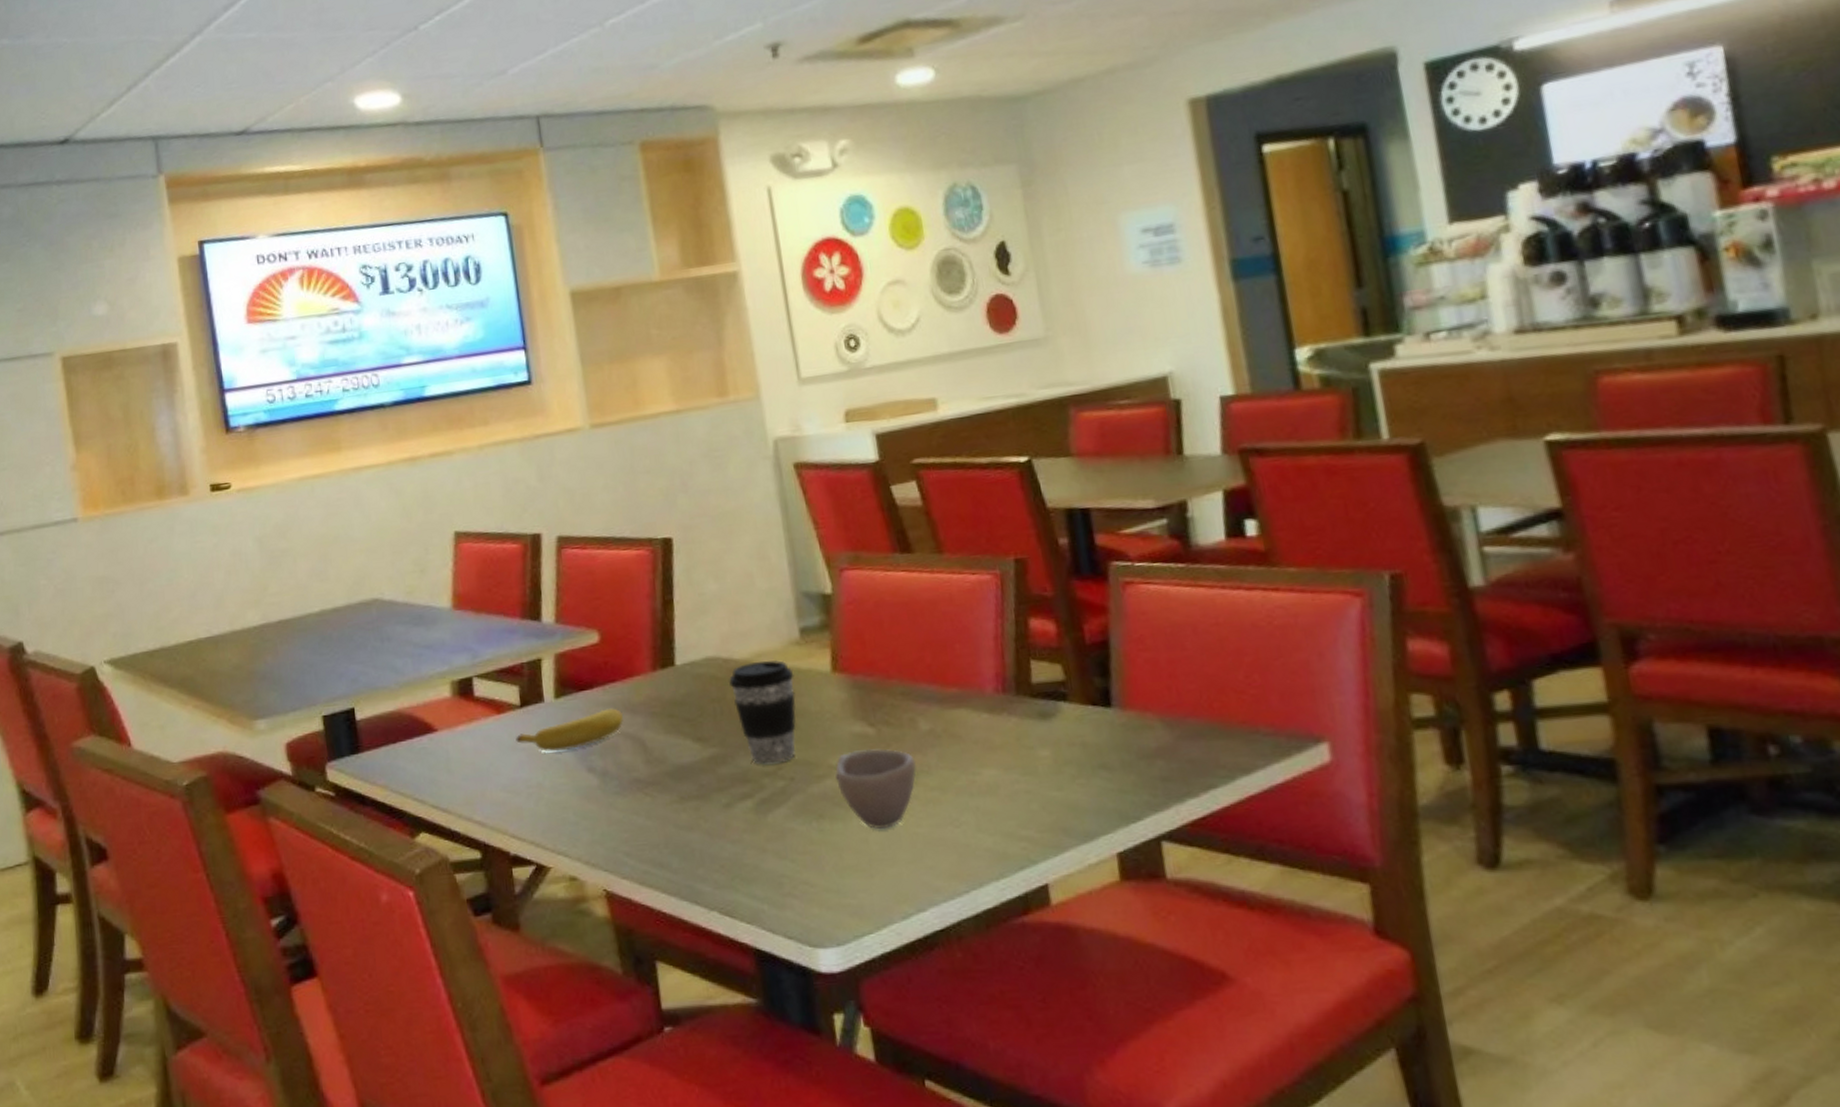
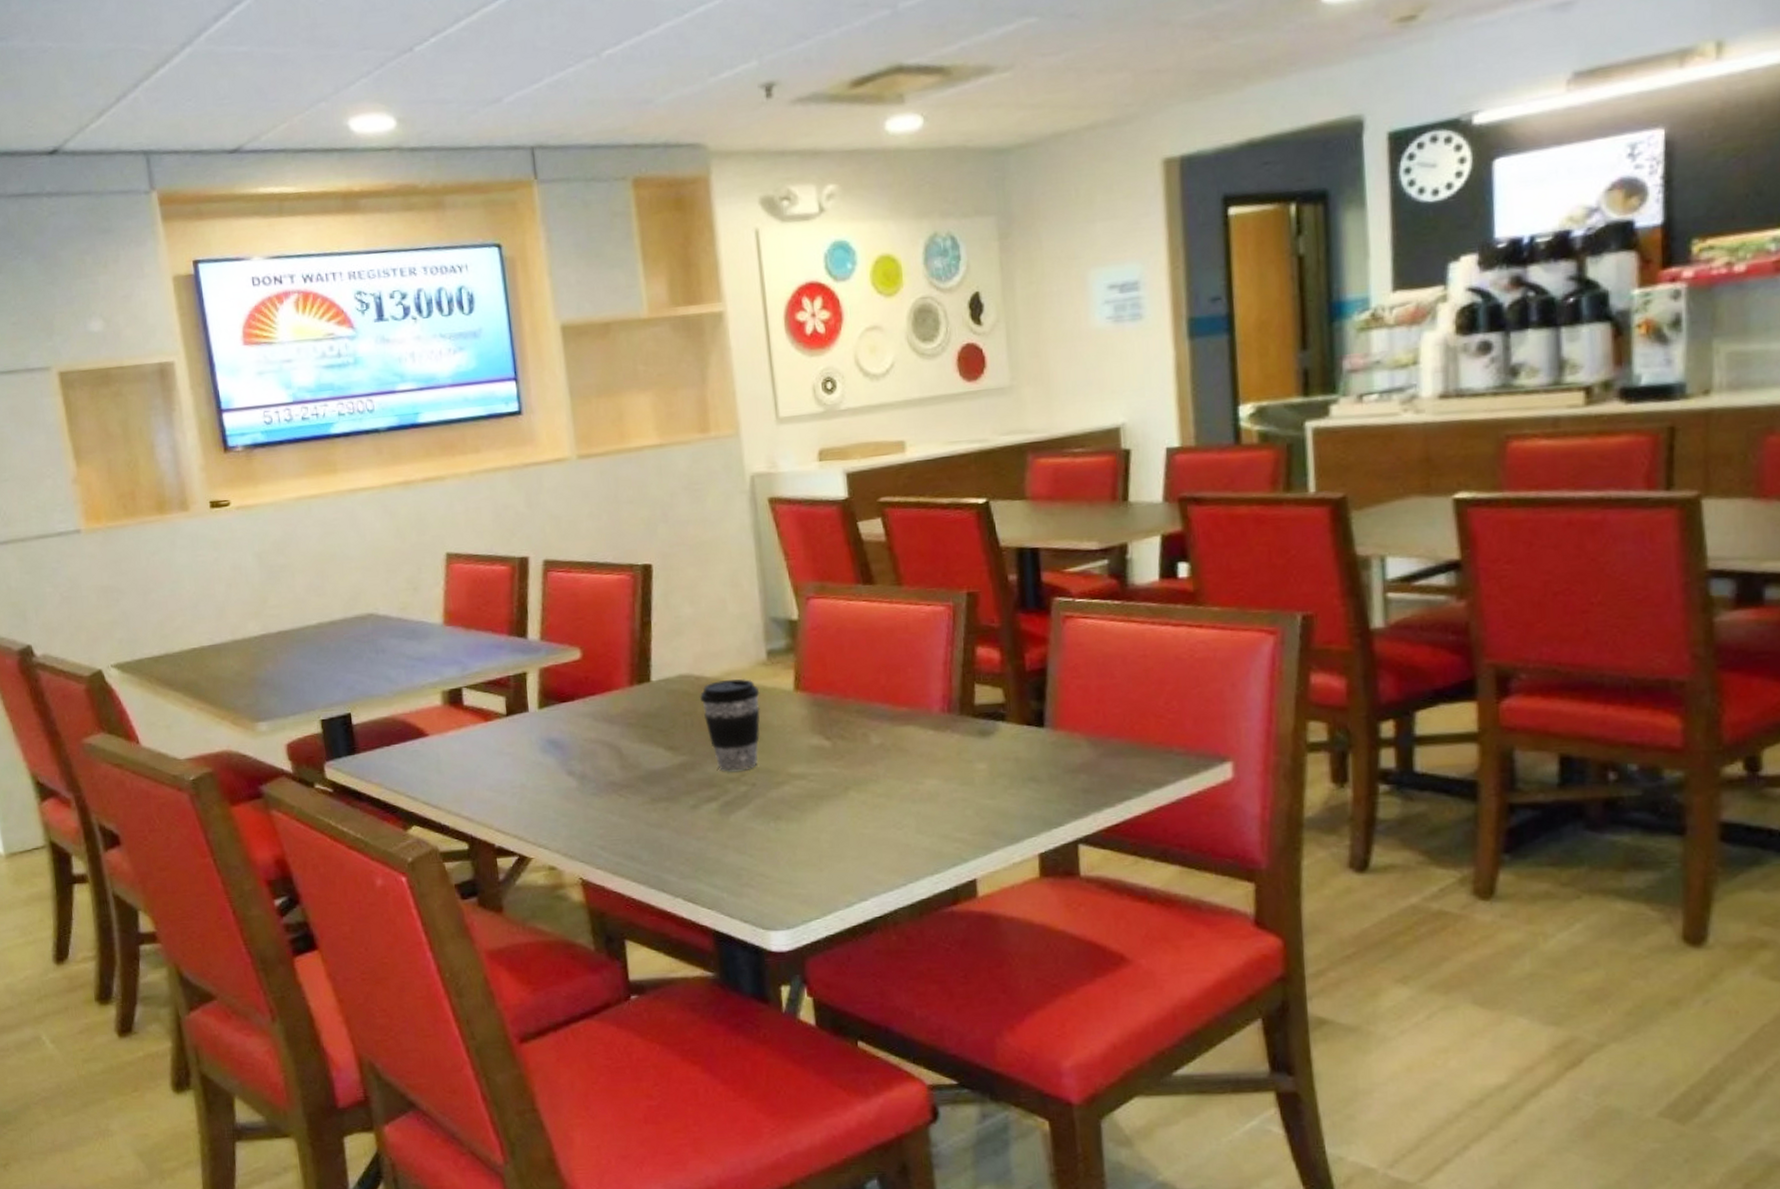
banana: present [516,708,624,751] -> none [501,718,602,756]
cup: present [835,748,917,829] -> none [793,759,867,829]

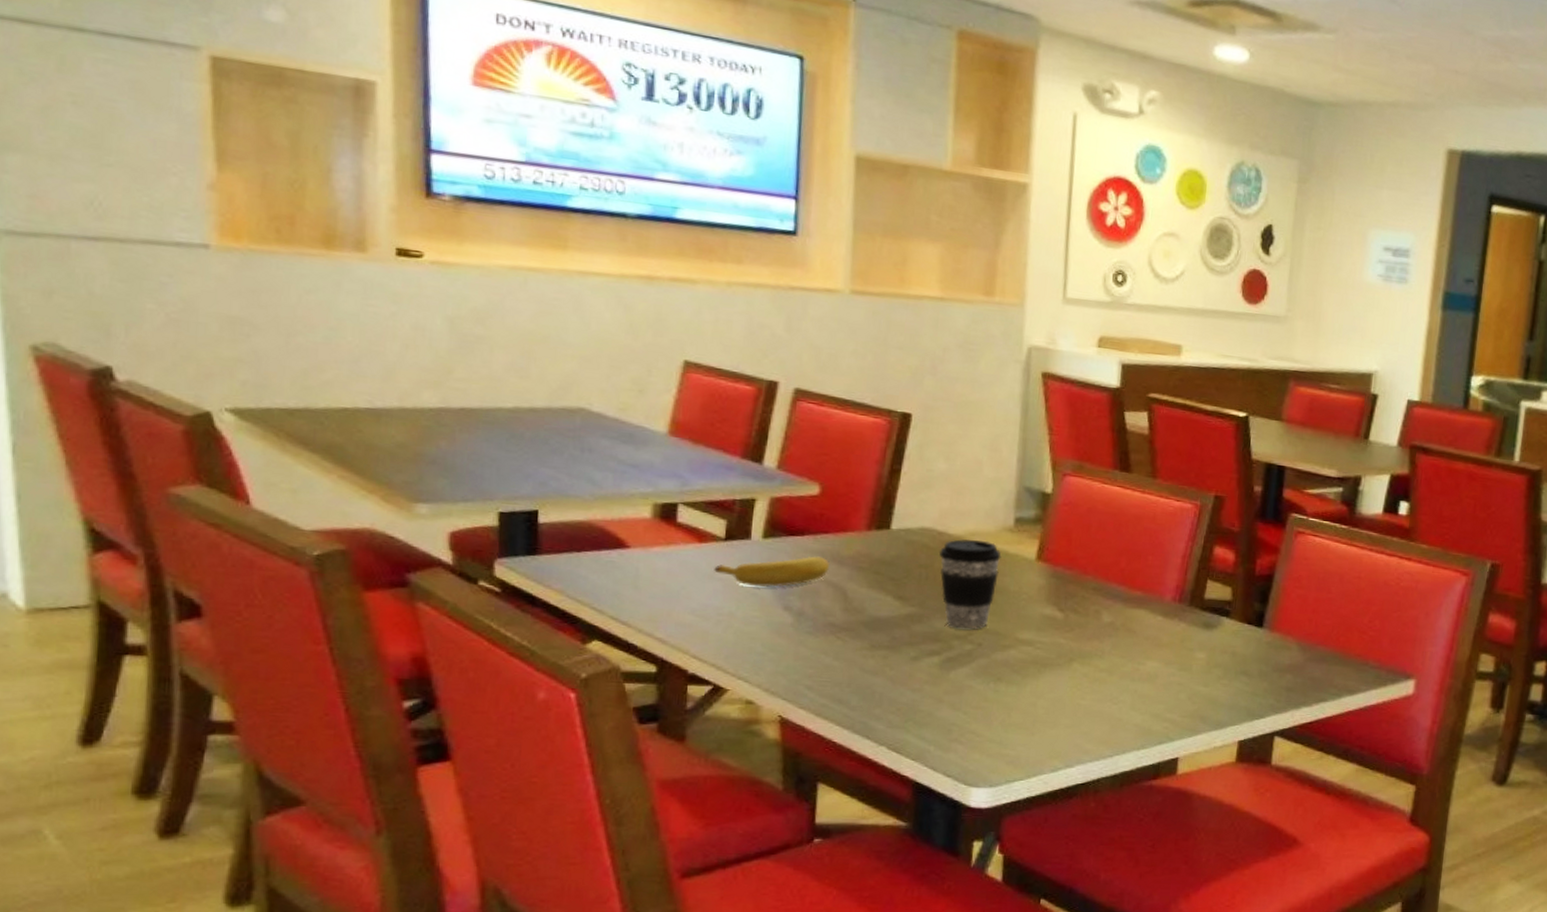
banana: none [501,718,602,756] -> present [714,556,831,587]

